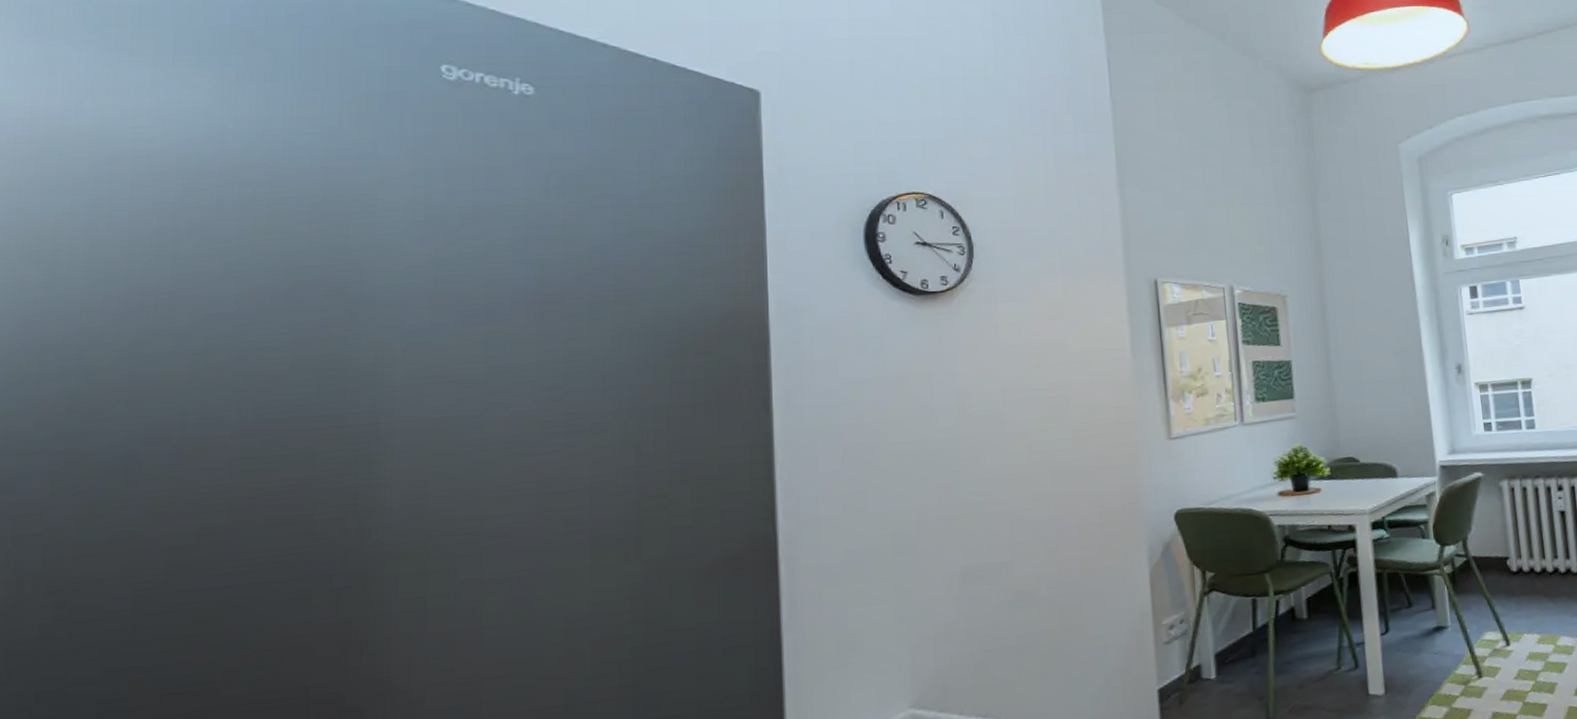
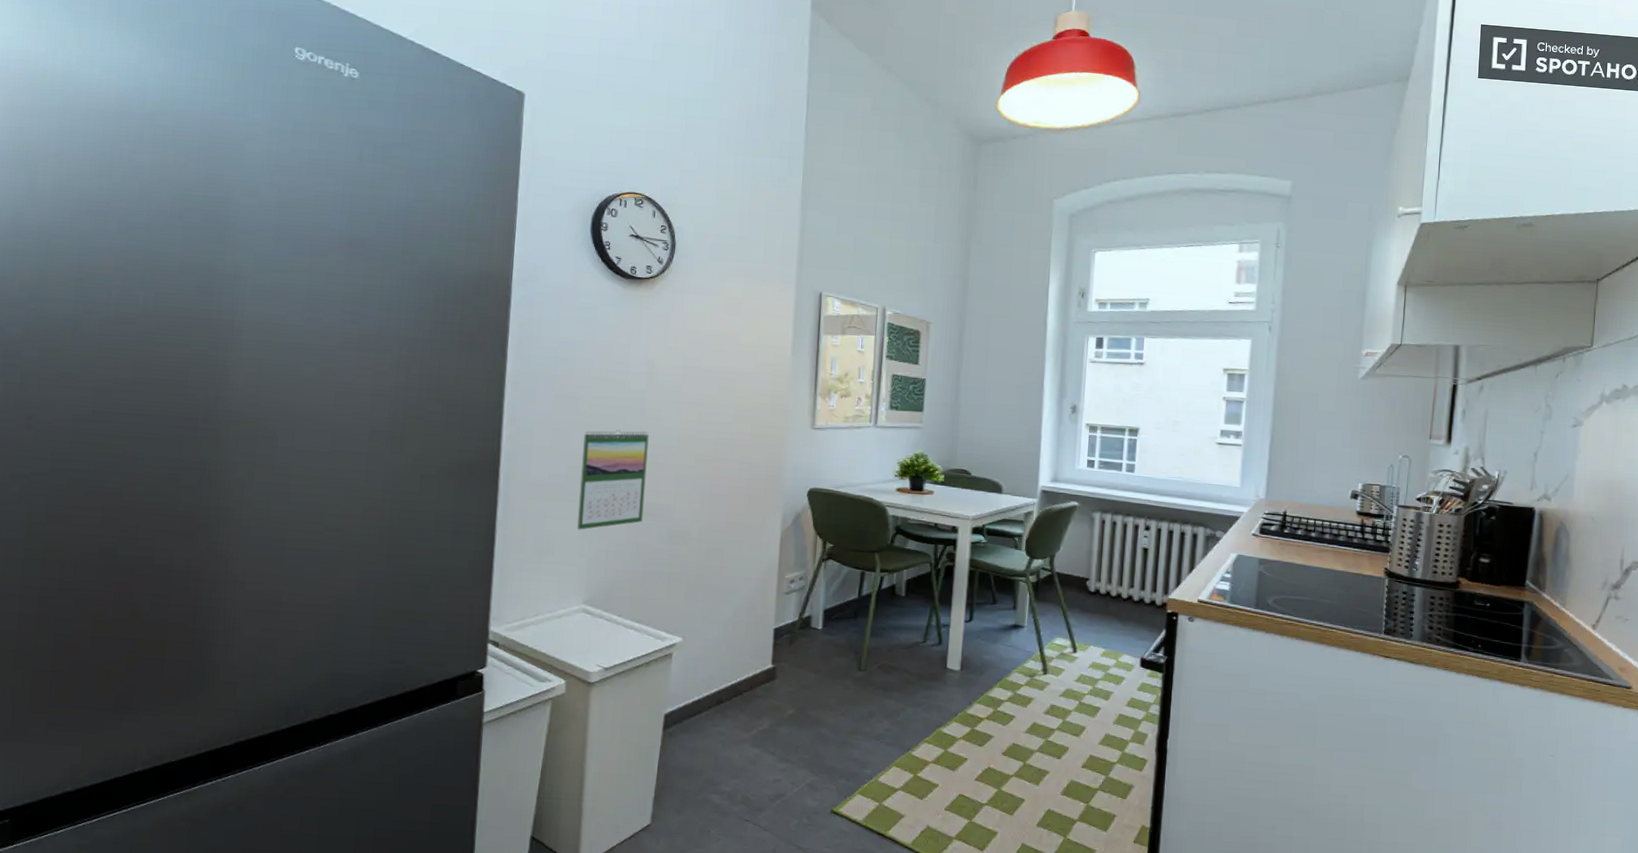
calendar: none [885,476,975,615] -> present [576,430,649,530]

